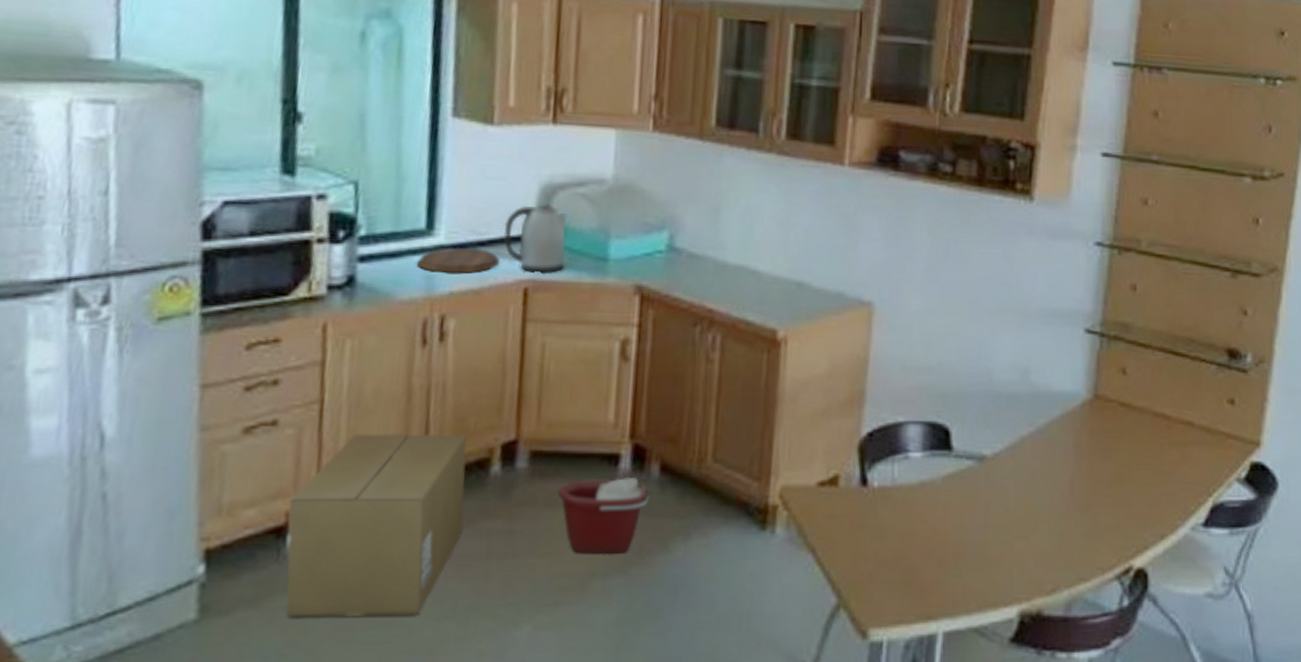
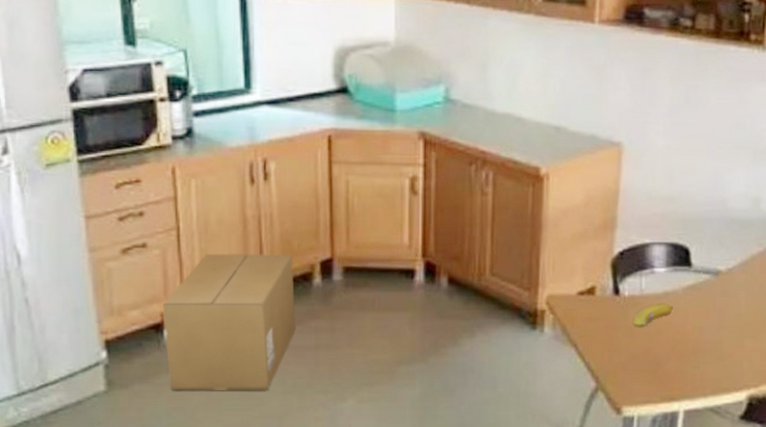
cutting board: present [417,247,501,275] -> none [241,102,307,125]
kettle: present [503,203,567,273] -> none [307,64,360,123]
bucket: present [557,476,650,555] -> none [367,287,441,348]
fruit: none [882,496,931,527] -> present [633,303,673,328]

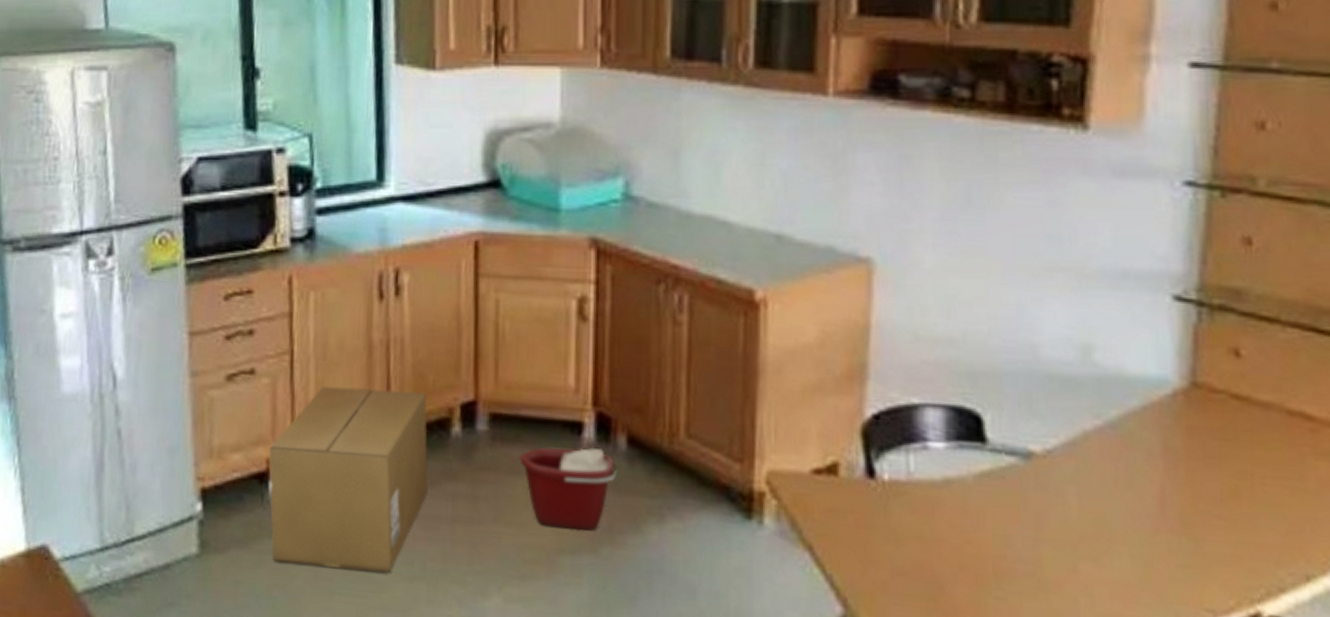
bucket: none [367,287,441,348] -> present [519,447,618,531]
fruit: present [633,303,673,328] -> none [897,494,960,530]

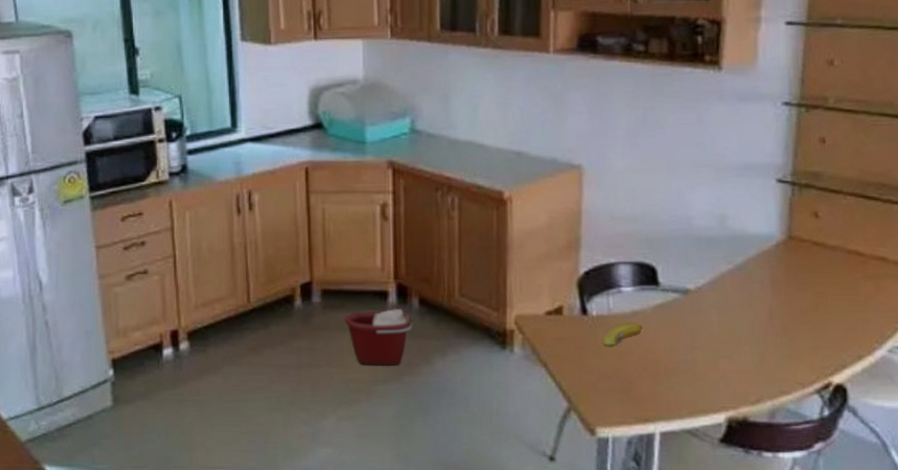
box: present [269,386,428,572] -> none [161,278,279,408]
fruit: none [897,494,960,530] -> present [602,322,643,348]

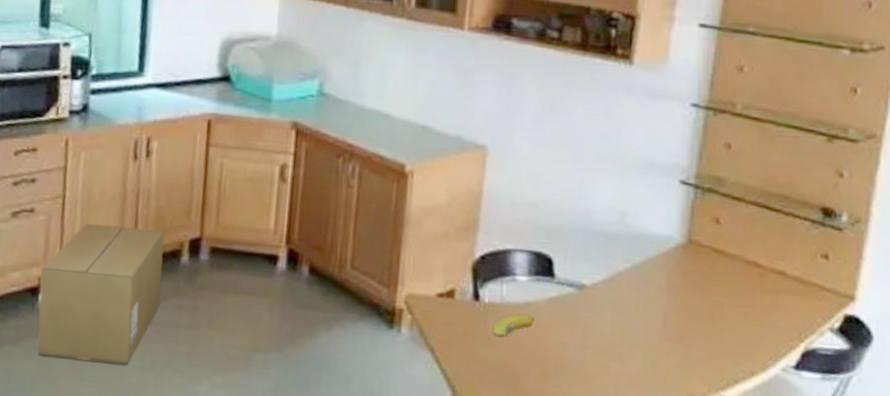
box: none [161,278,279,408] -> present [37,223,164,365]
bucket: present [344,308,413,367] -> none [230,273,301,335]

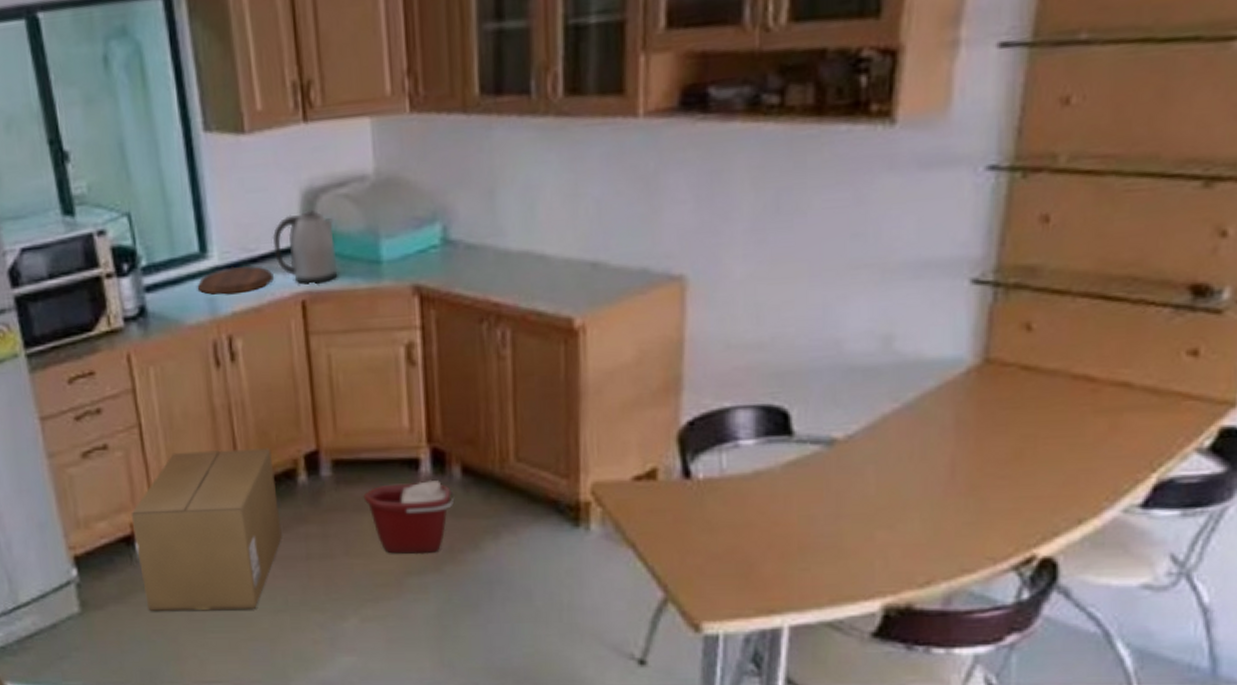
cutting board: none [132,85,191,107] -> present [198,265,275,295]
kettle: none [194,54,241,109] -> present [272,209,338,284]
bucket: none [230,273,301,335] -> present [363,479,455,555]
fruit: present [492,313,535,338] -> none [711,486,768,520]

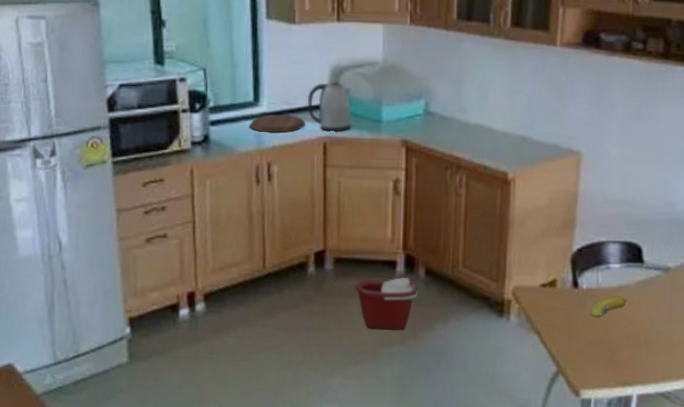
box: present [131,448,282,611] -> none [178,244,292,366]
fruit: none [711,486,768,520] -> present [590,296,627,318]

